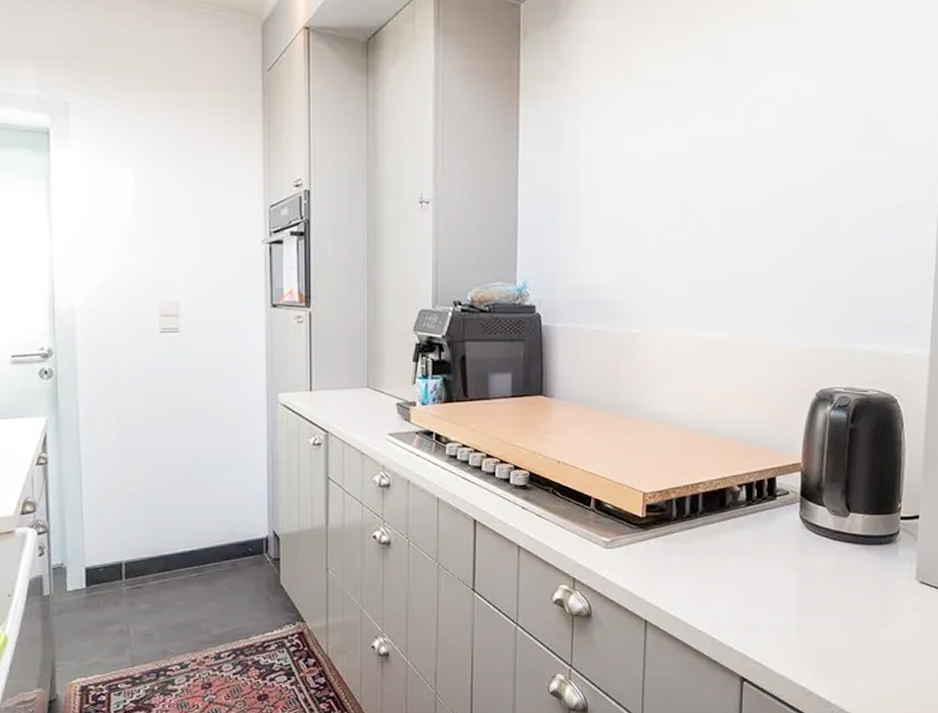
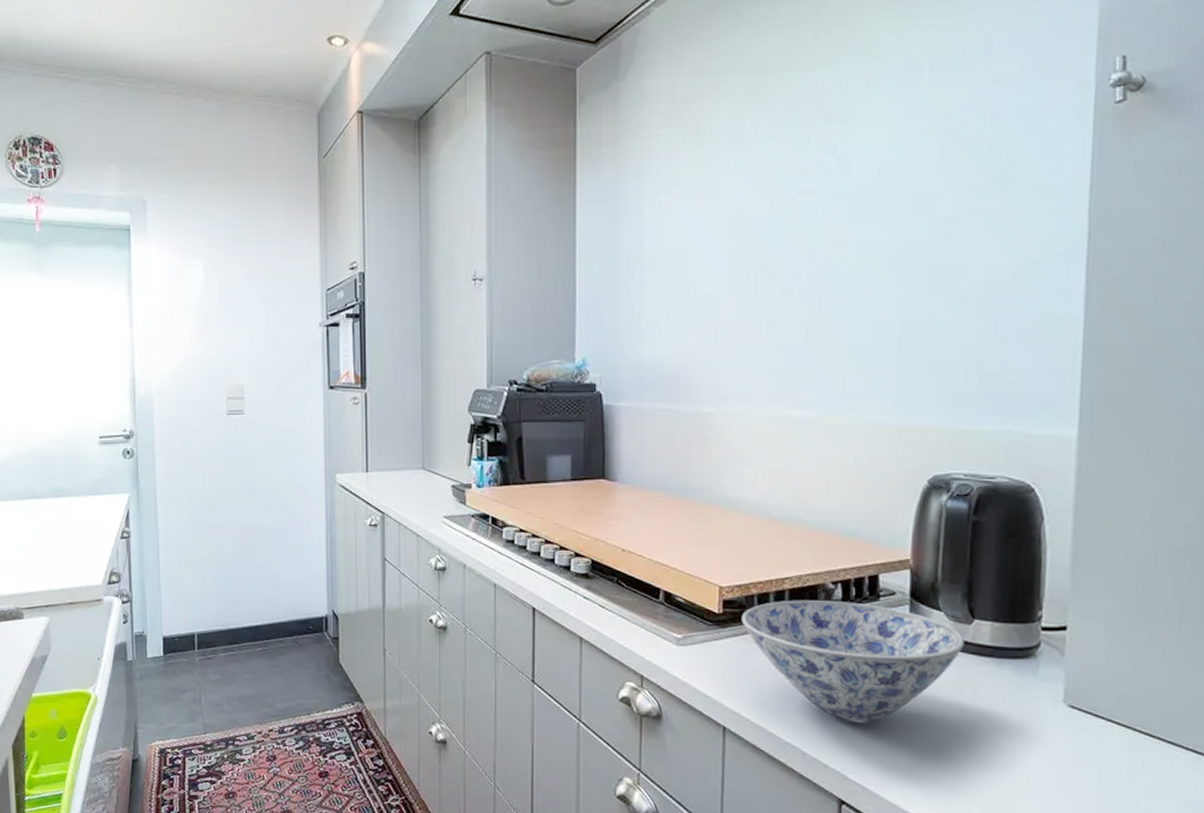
bowl: none [662,502,842,607] -> present [741,600,964,722]

